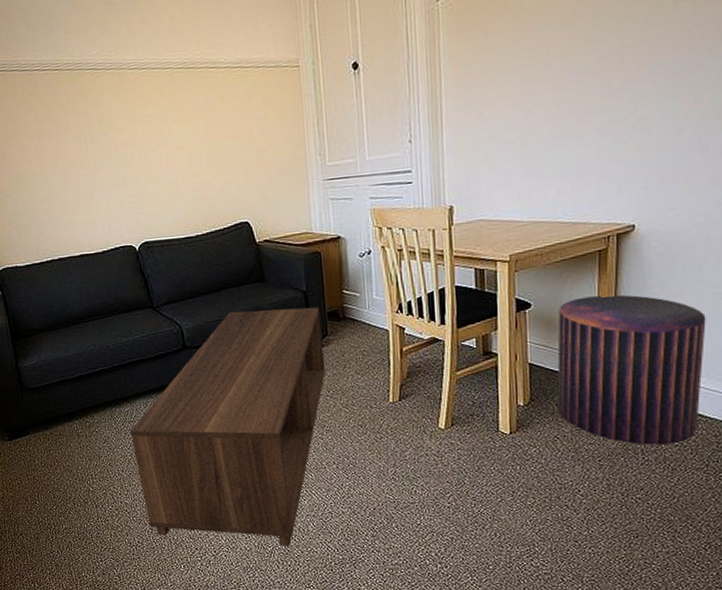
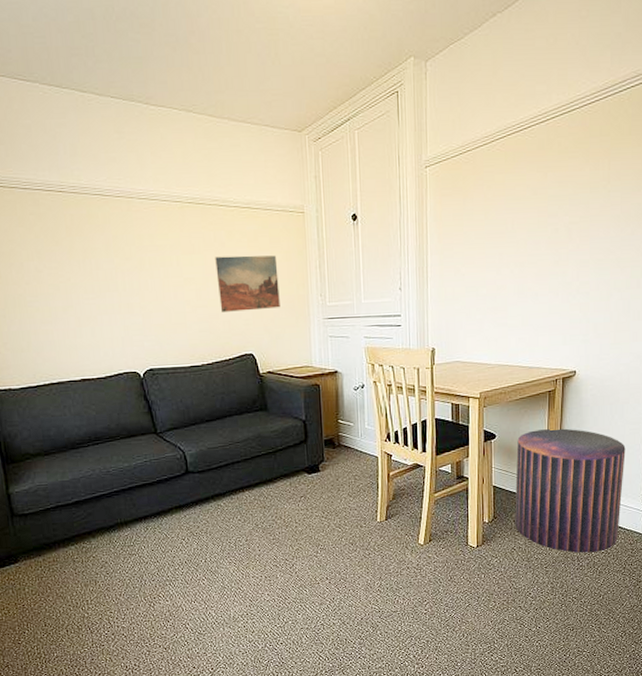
coffee table: present [130,306,325,546] -> none [130,435,321,659]
wall art: none [206,115,276,180] -> present [215,255,280,312]

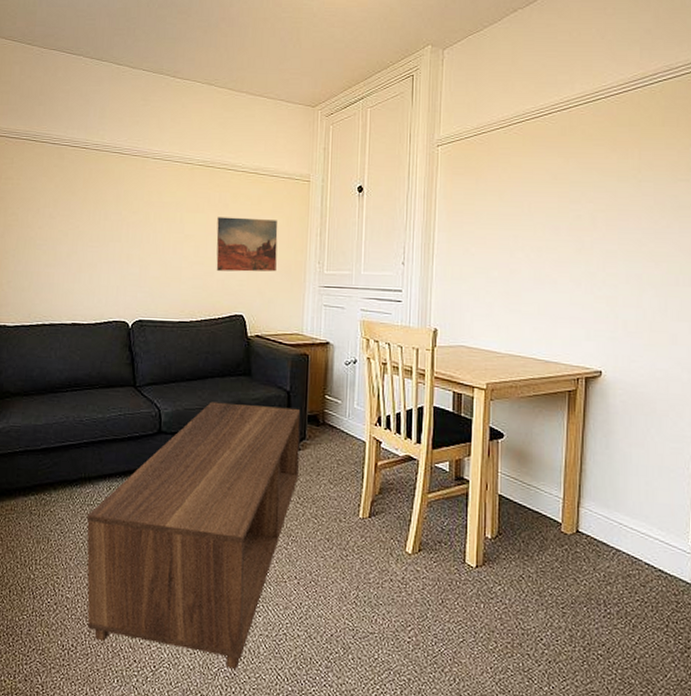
coffee table: none [130,435,321,659] -> present [87,401,301,669]
pouf: present [515,428,626,553] -> none [524,434,666,599]

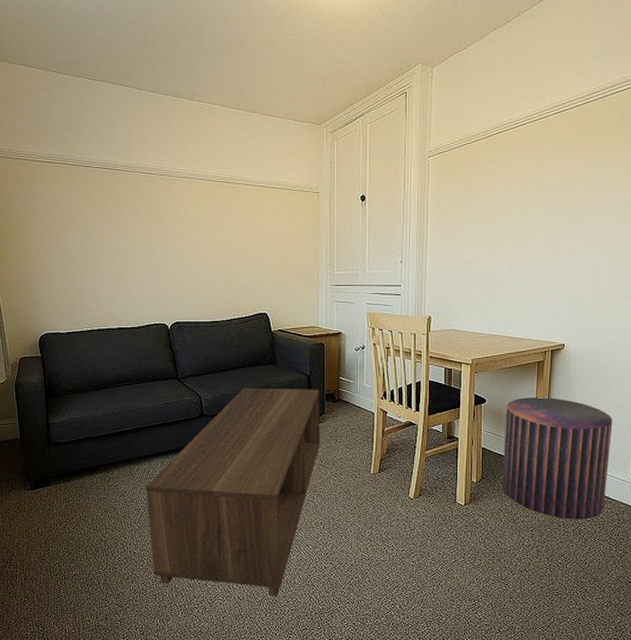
wall art: present [216,217,278,272] -> none [239,228,293,276]
pouf: none [524,434,666,599] -> present [502,397,613,520]

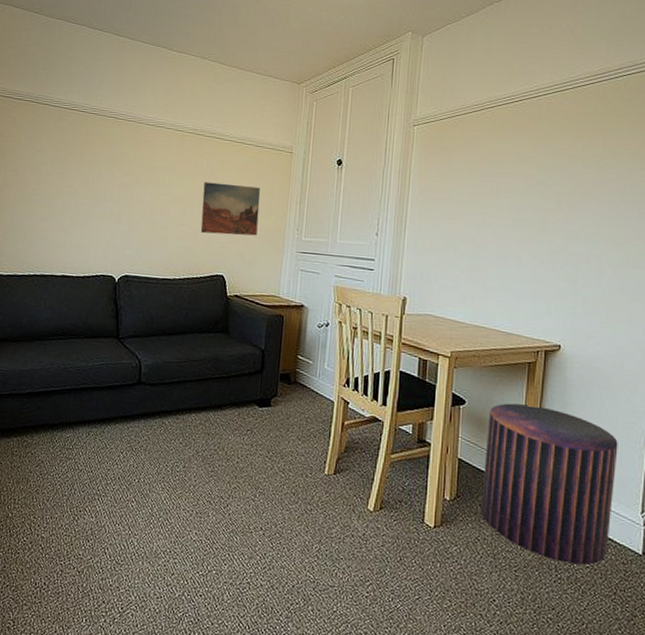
coffee table: present [146,387,320,596] -> none [60,356,274,615]
wall art: none [239,228,293,276] -> present [200,182,261,236]

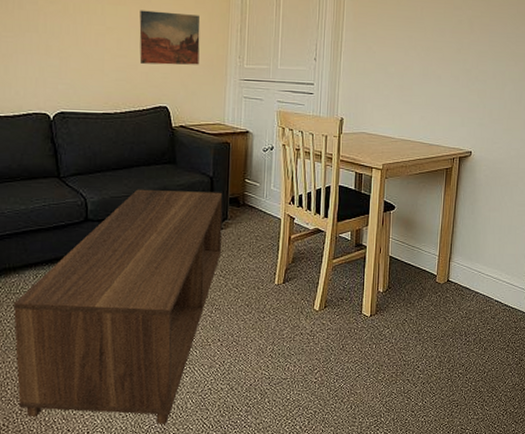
coffee table: none [60,356,274,615] -> present [13,189,223,424]
pouf: present [481,403,618,566] -> none [408,204,513,329]

